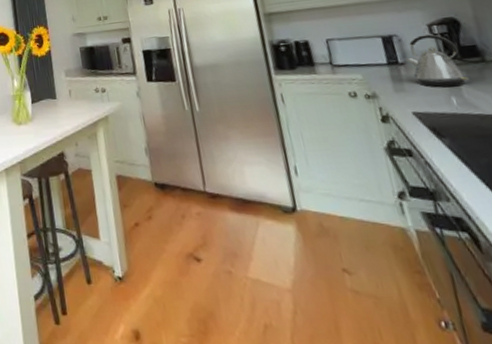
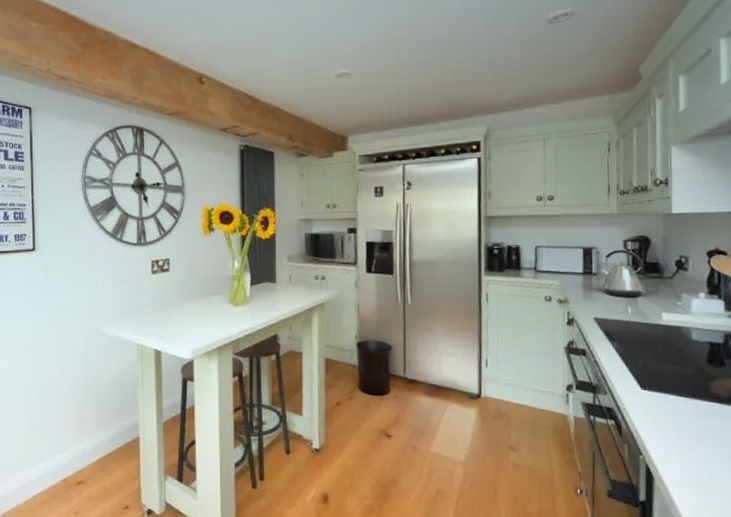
waste bin: none [146,152,192,214] -> present [355,340,393,396]

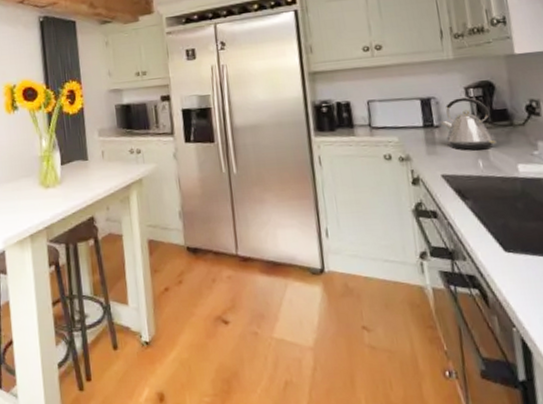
waste bin: present [355,340,393,396] -> none [179,215,223,278]

